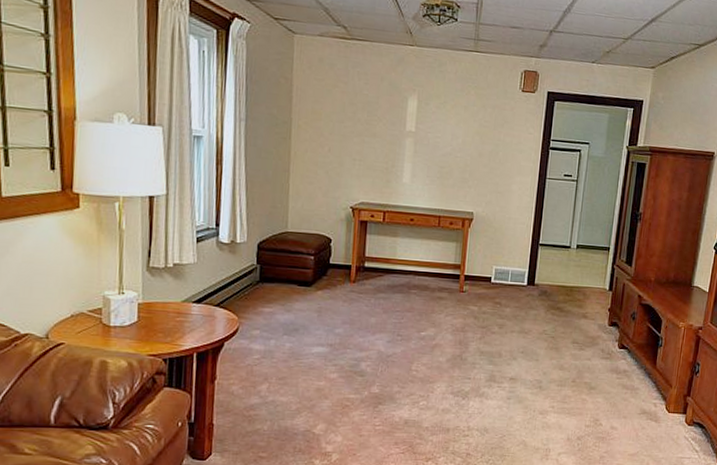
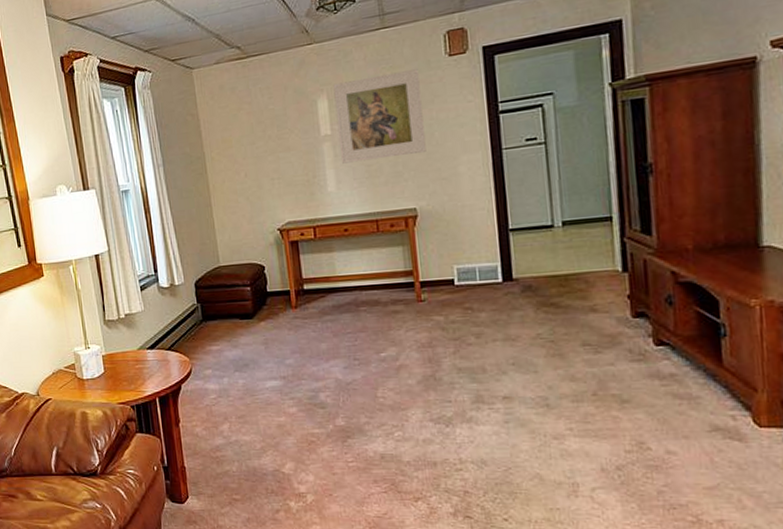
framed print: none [419,87,497,167] -> present [333,69,426,164]

